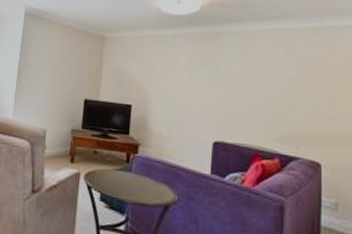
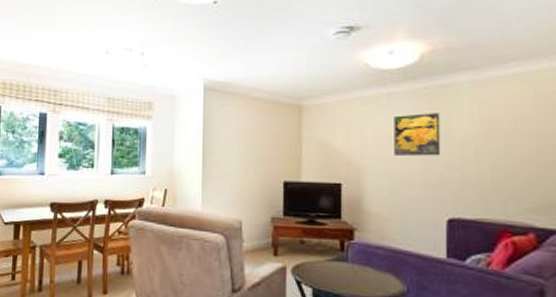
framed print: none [175,53,213,89] -> present [394,113,441,156]

